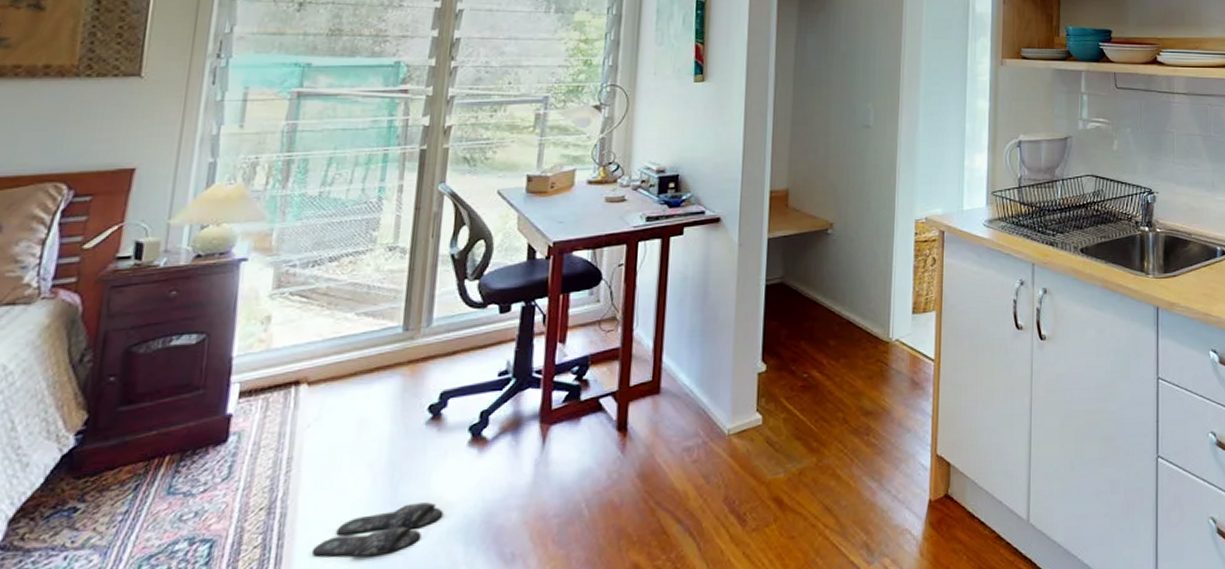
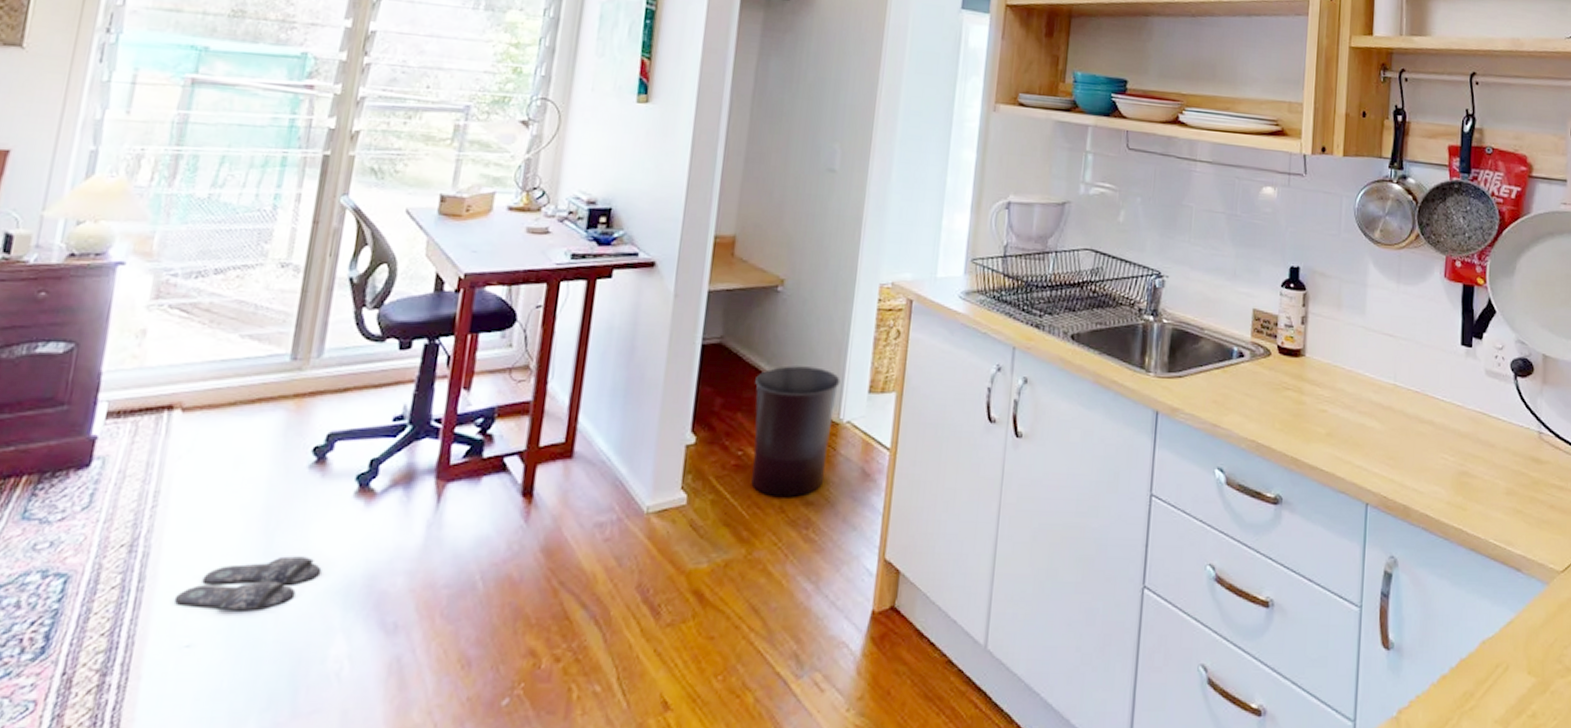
waste bin: none [814,296,887,411] -> present [751,366,840,498]

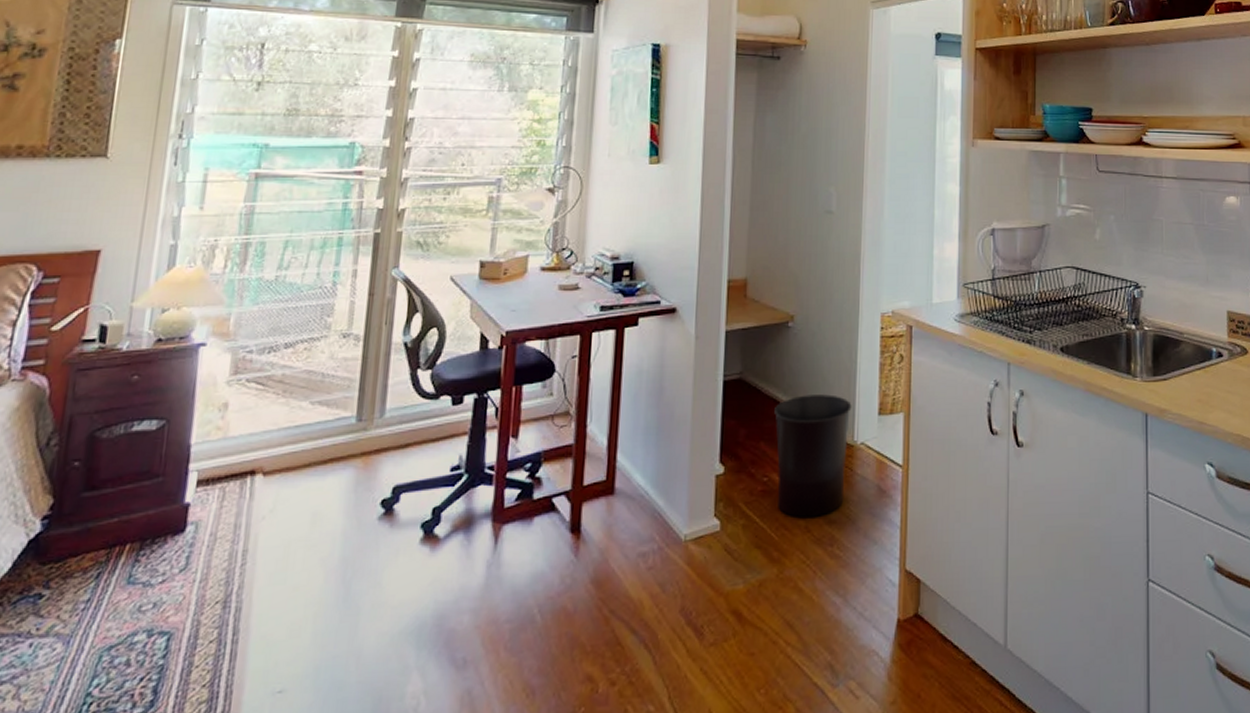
slippers: present [174,556,322,612] -> none [265,602,395,657]

